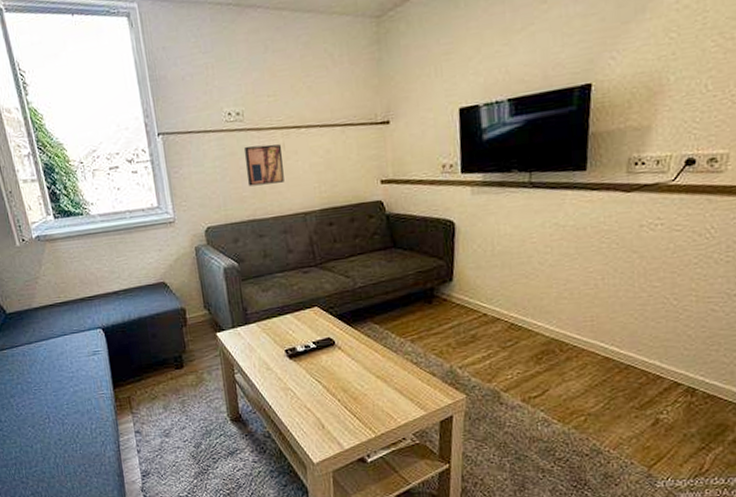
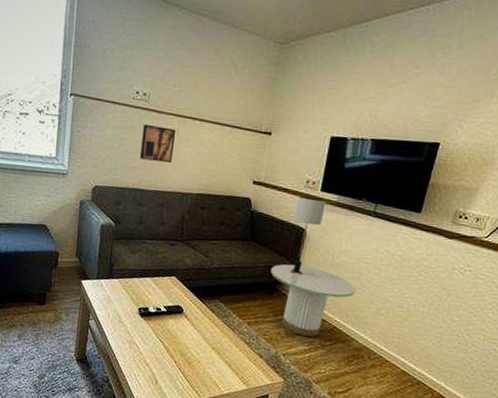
side table: none [423,262,528,342] -> present [270,264,356,337]
table lamp: none [436,181,471,275] -> present [291,195,326,276]

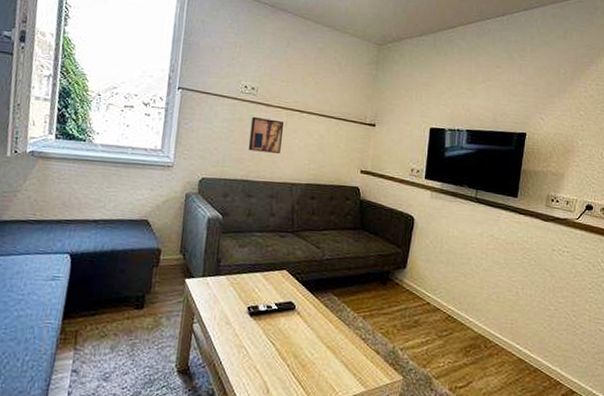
side table: present [270,264,356,337] -> none [382,252,466,328]
table lamp: present [291,195,326,276] -> none [401,183,431,264]

